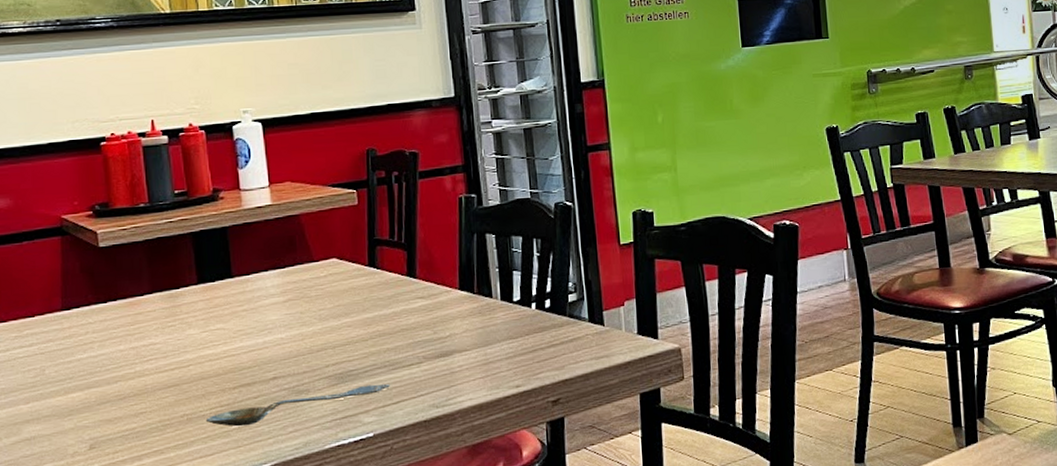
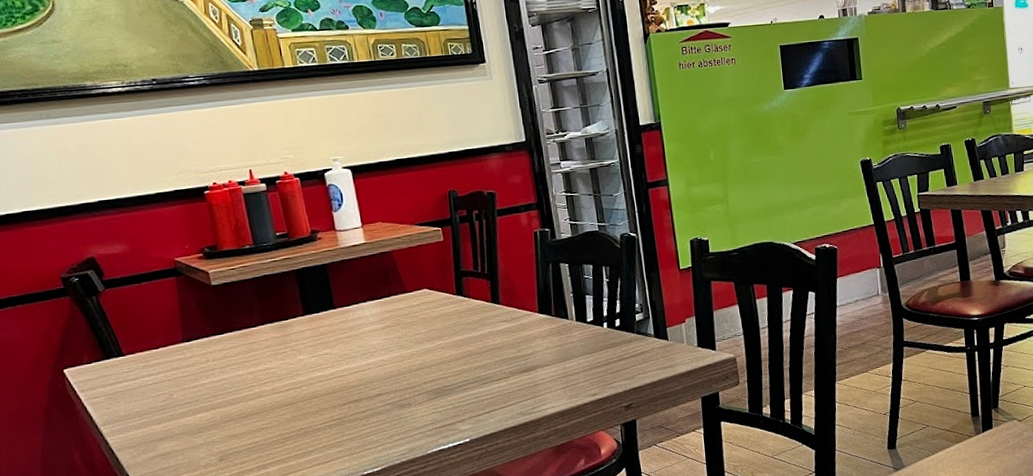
spoon: present [205,384,390,427] -> none [320,397,482,438]

